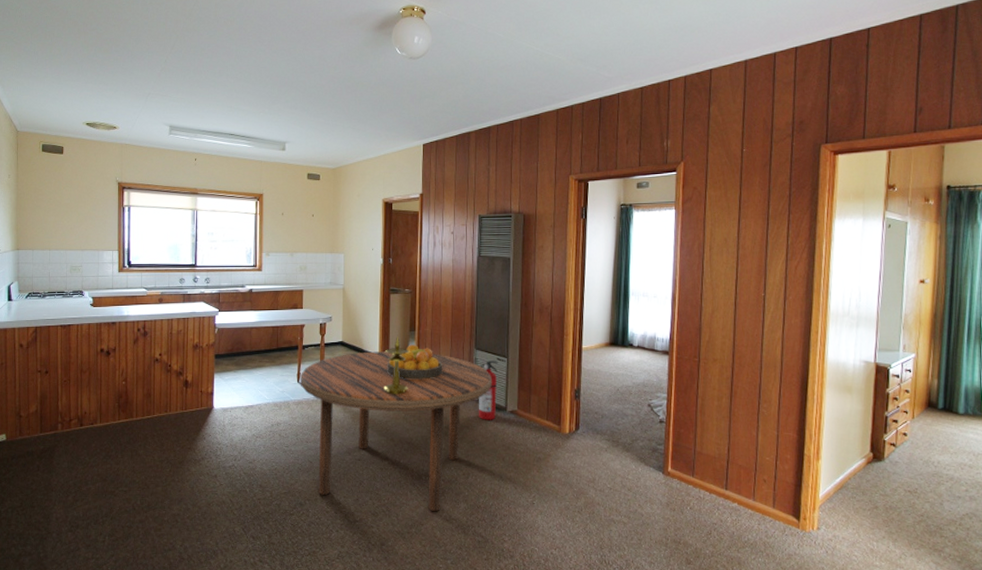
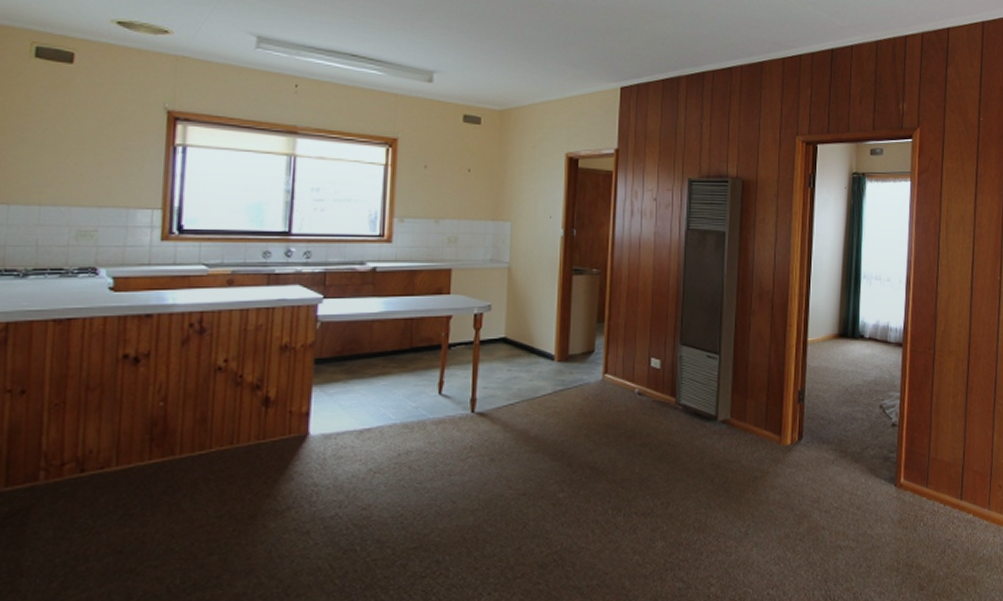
dining table: present [300,351,492,512] -> none [442,350,700,556]
candlestick: present [384,336,409,395] -> none [560,329,595,406]
fruit bowl: present [387,344,443,380] -> none [565,340,639,385]
fire extinguisher: present [478,361,499,420] -> none [682,358,709,434]

